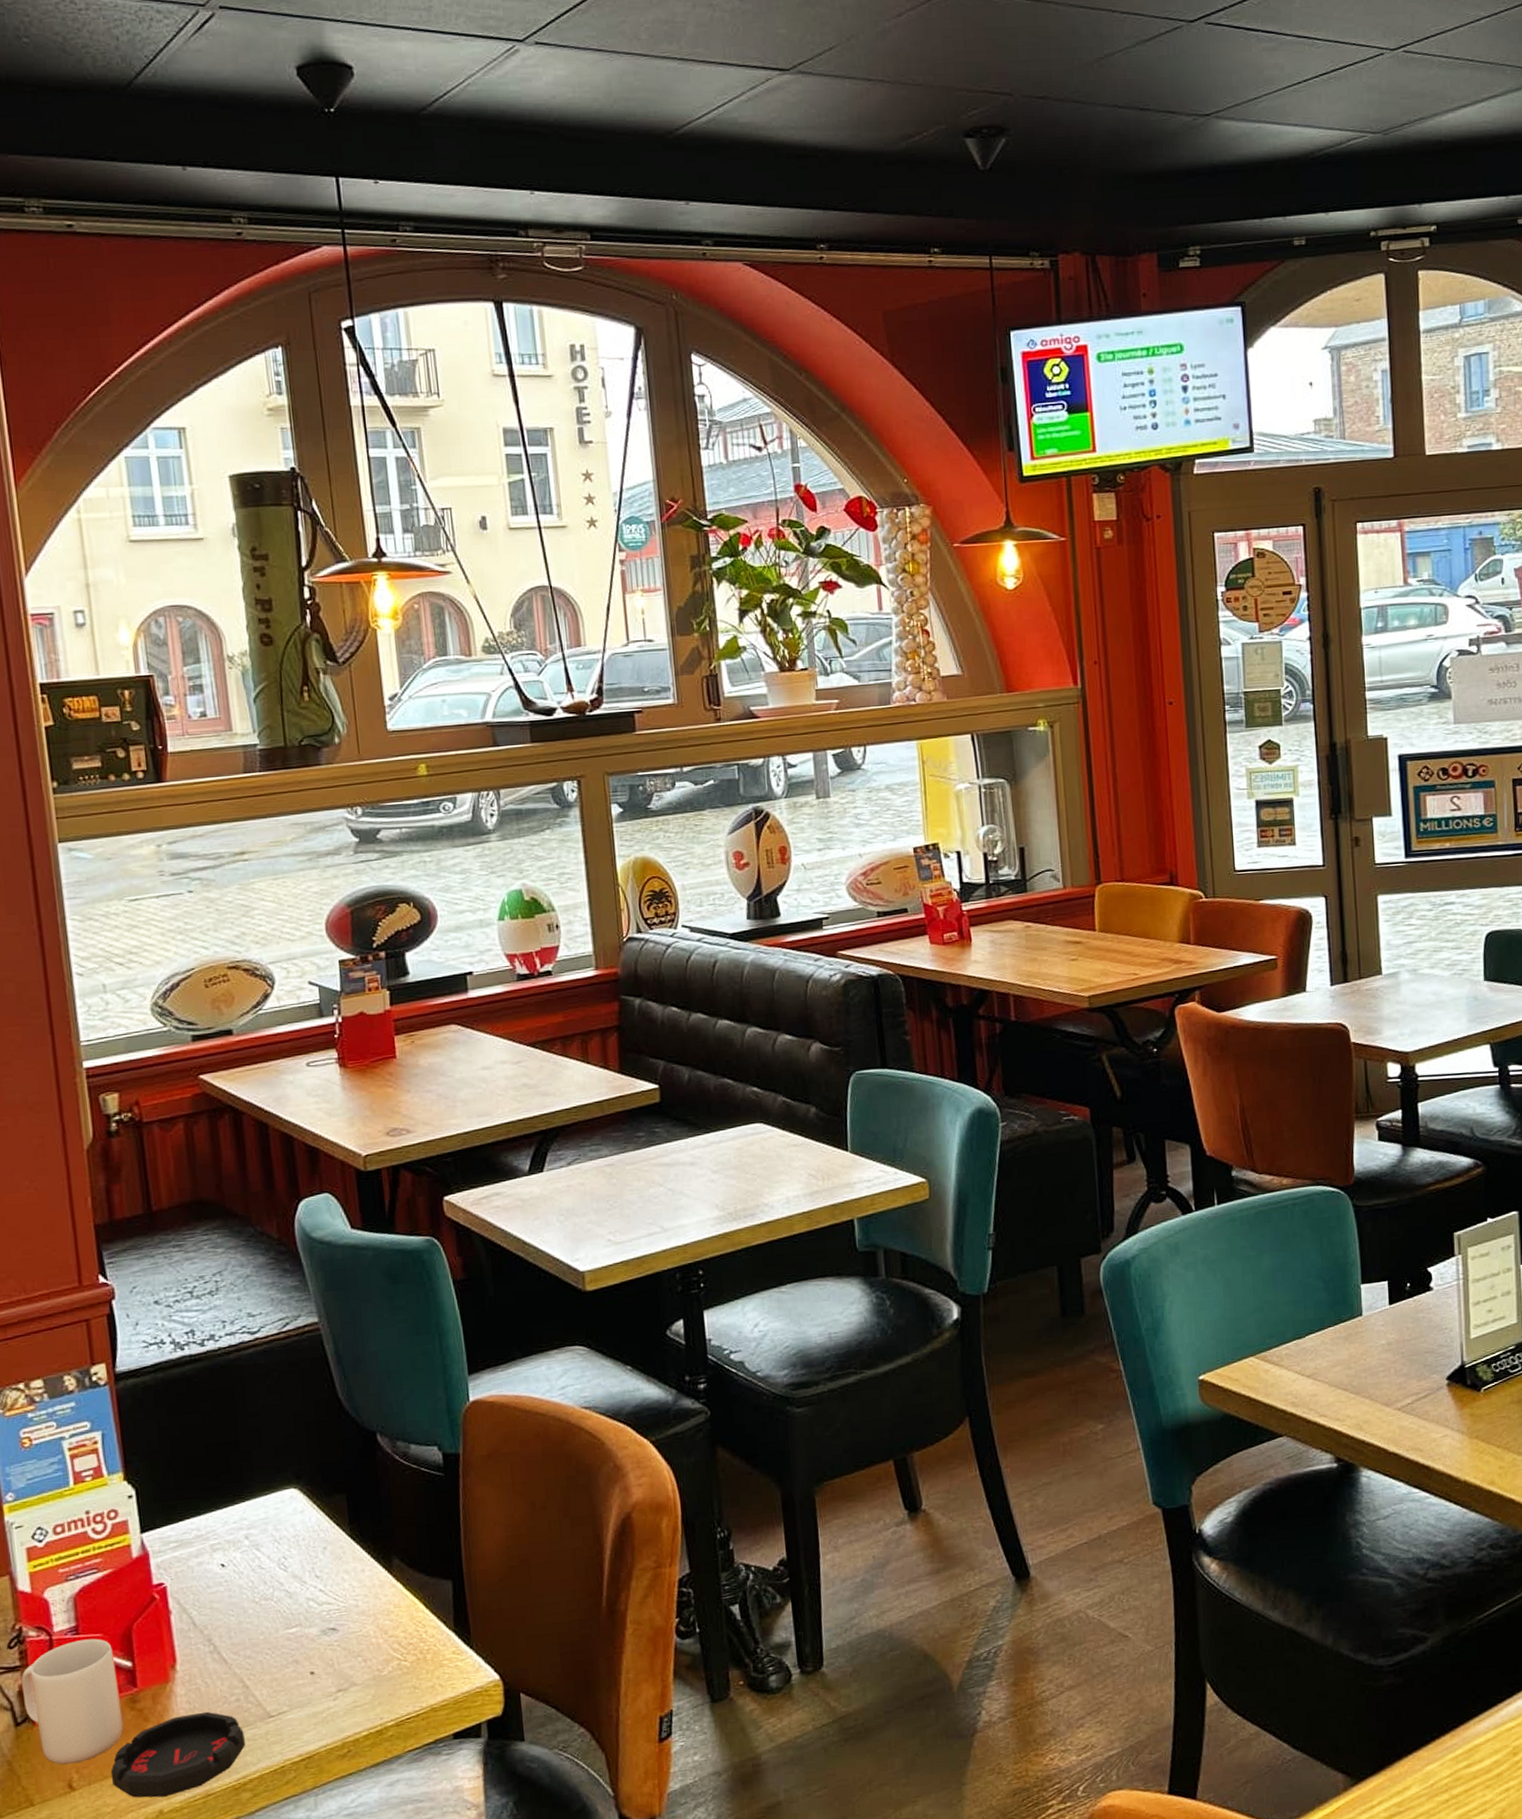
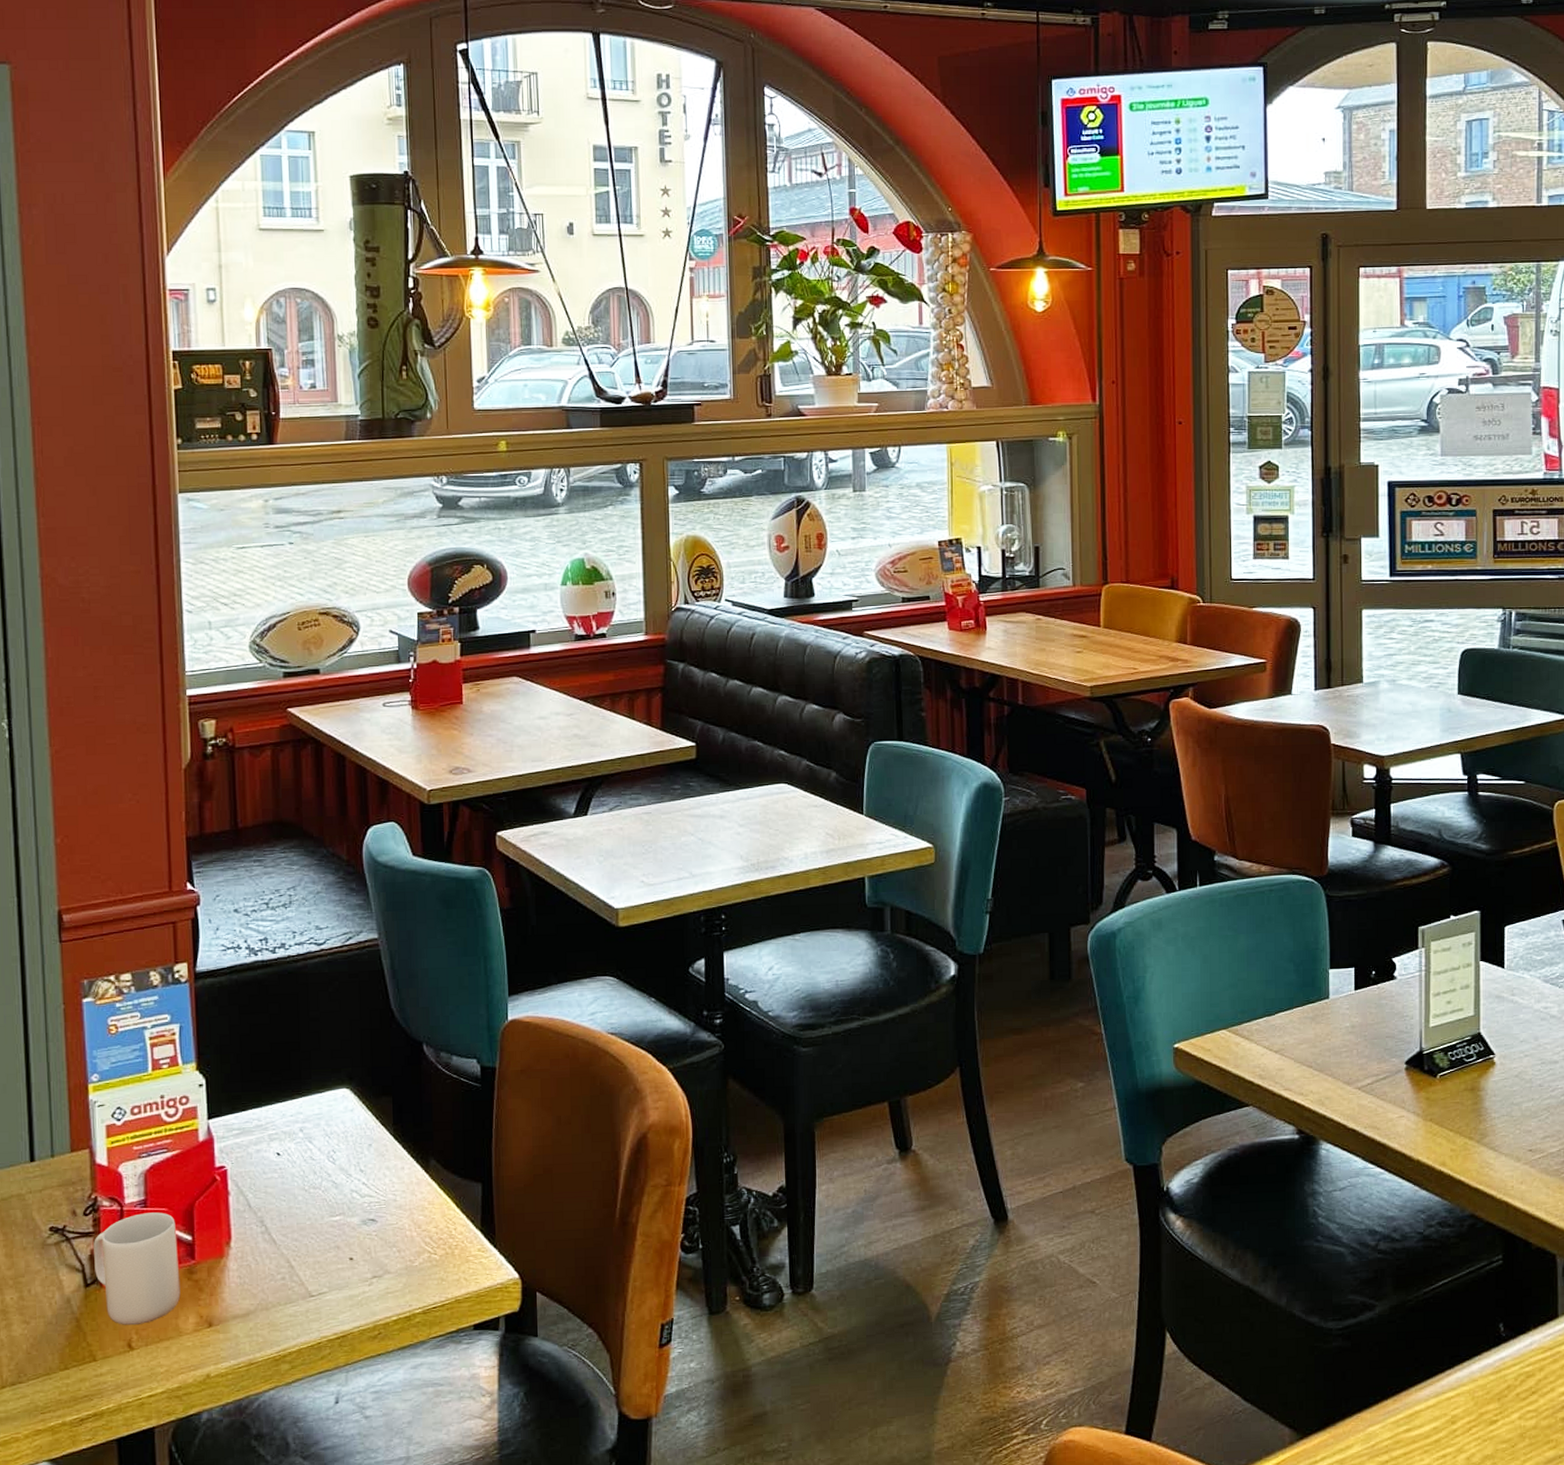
ashtray: present [110,1711,245,1798] -> none [166,1286,287,1362]

